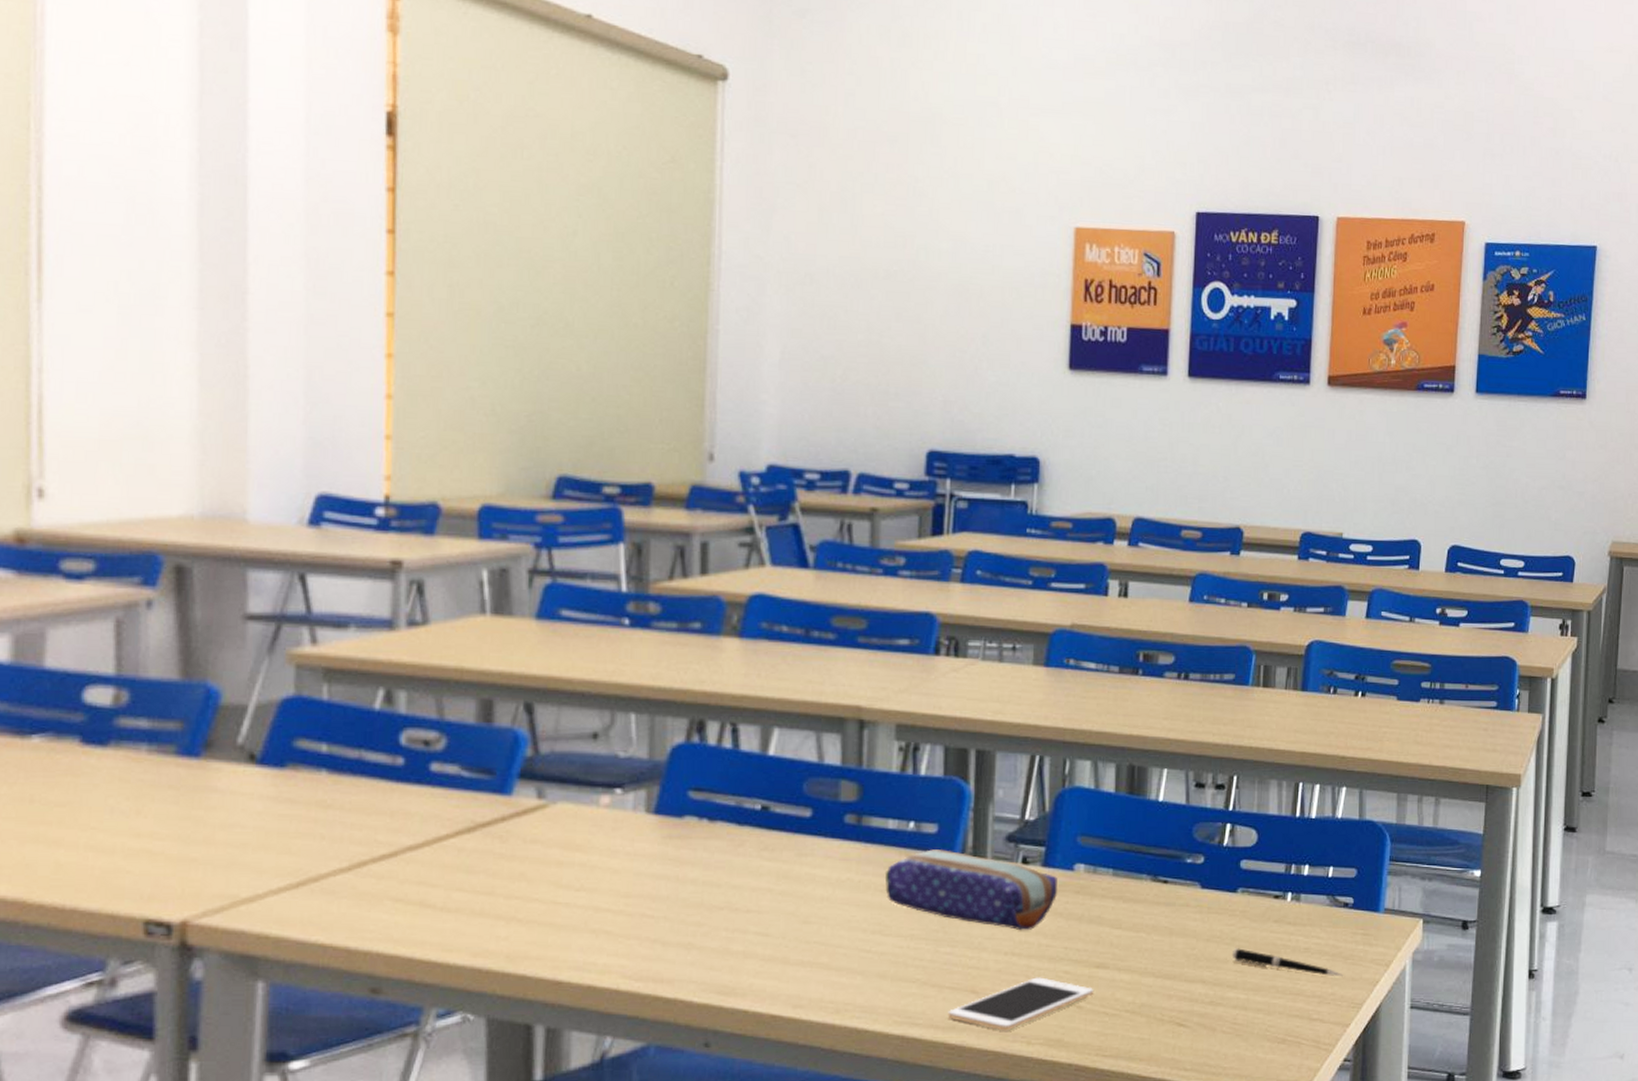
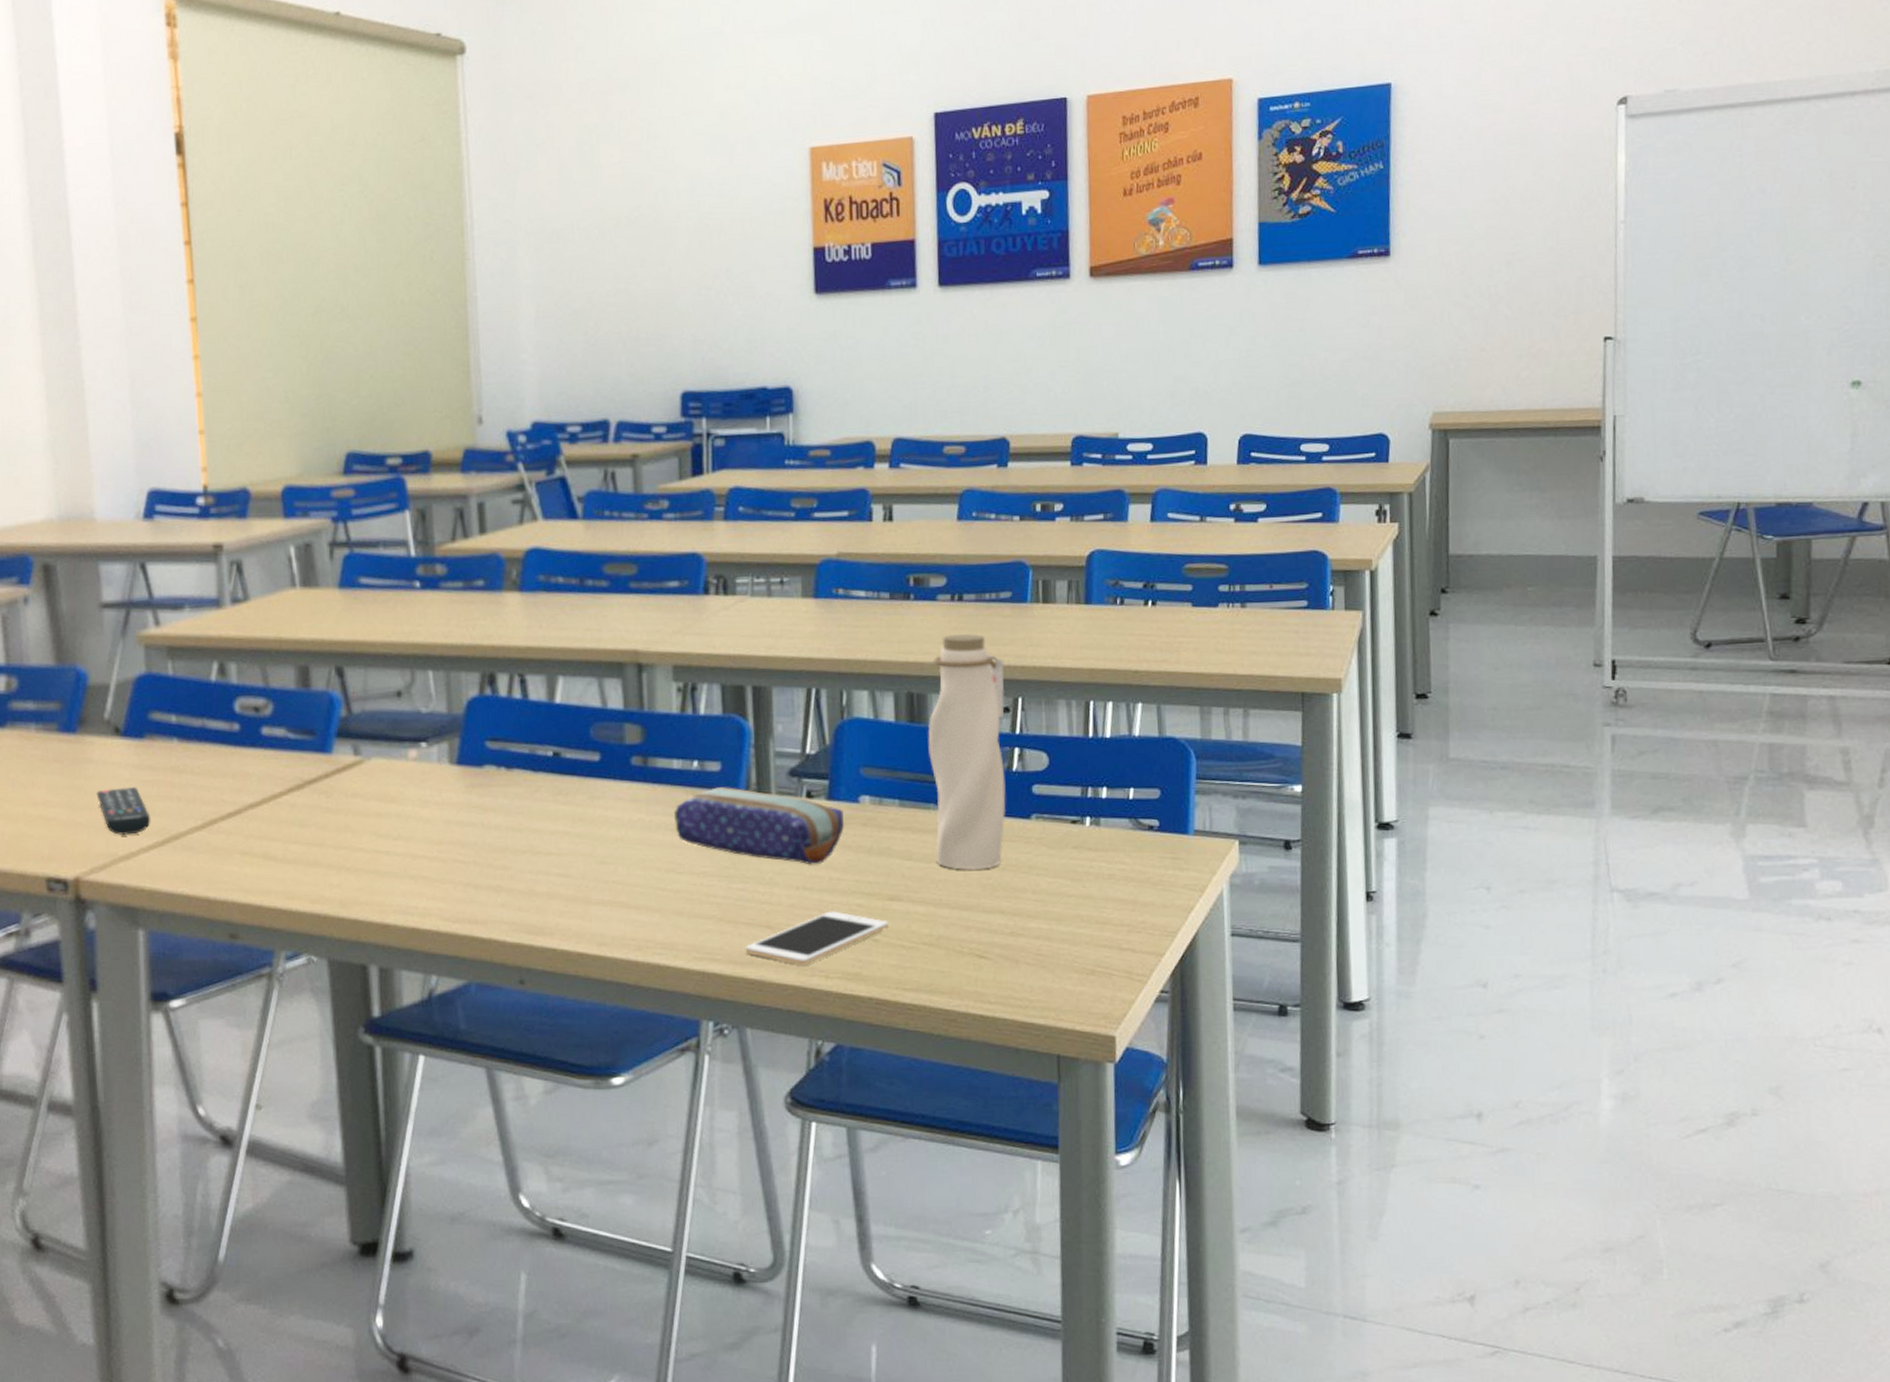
remote control: none [219,821,285,875] -> present [96,787,151,835]
water bottle: none [1144,712,1223,940] -> present [928,634,1006,870]
pen: present [1232,948,1343,976] -> none [1031,876,1153,903]

